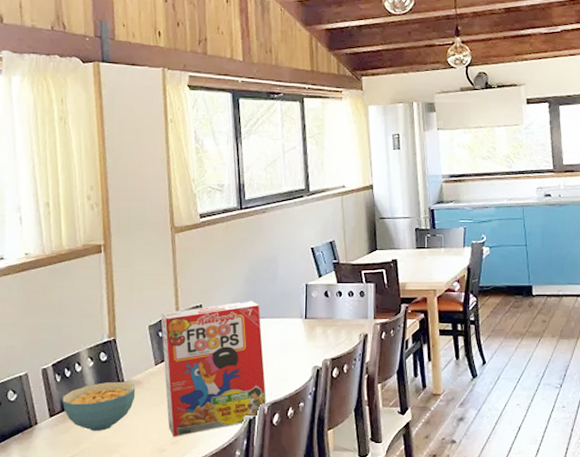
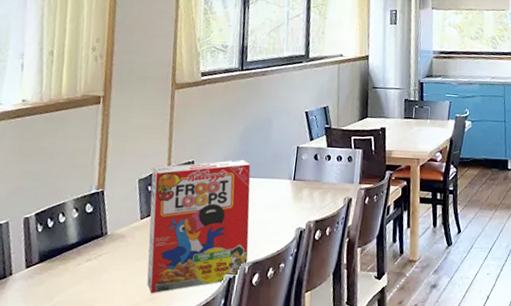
cereal bowl: present [62,381,136,431] -> none [41,234,118,285]

